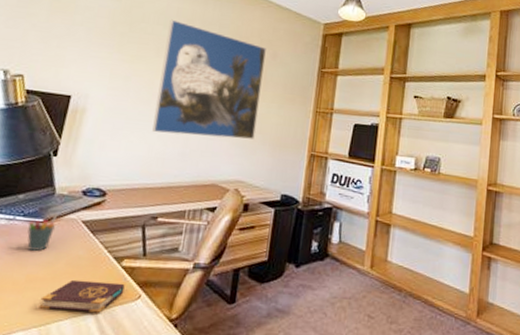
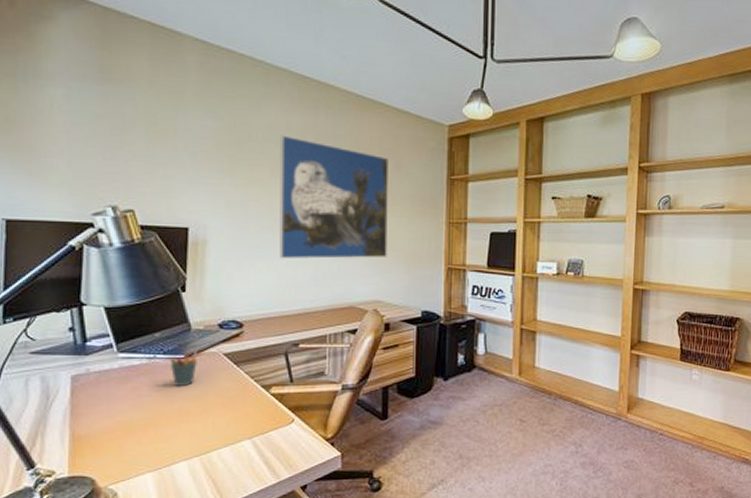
book: present [39,279,125,313] -> none [196,409,277,439]

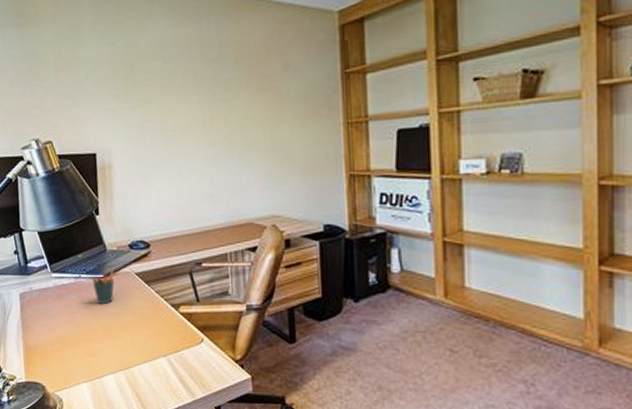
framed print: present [280,135,388,259] -> none [167,50,282,178]

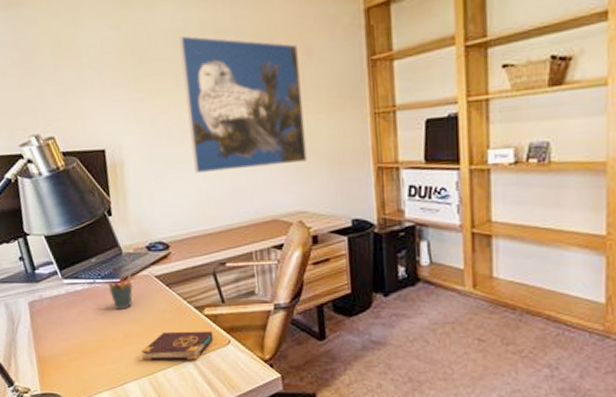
book: none [119,327,187,357] -> present [140,331,213,360]
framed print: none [167,50,282,178] -> present [178,35,307,174]

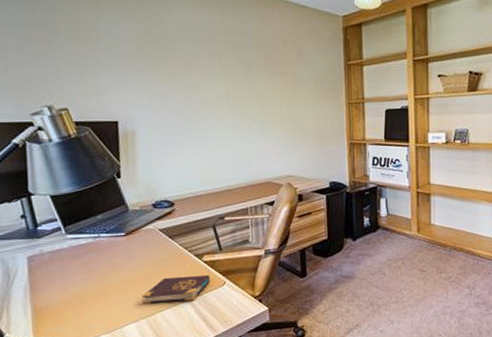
pen holder: present [107,272,133,309] -> none [112,227,137,260]
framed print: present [178,35,307,174] -> none [192,33,296,144]

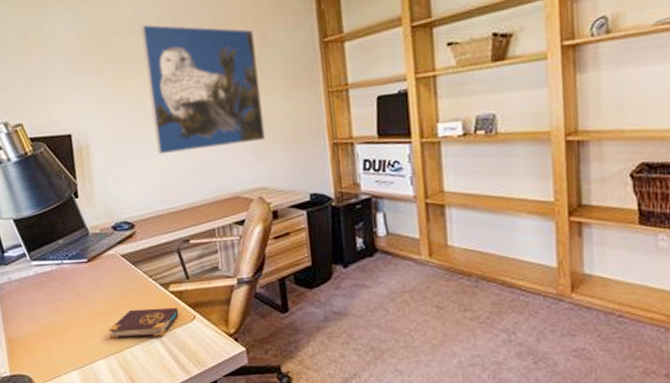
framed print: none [192,33,296,144] -> present [140,24,265,155]

